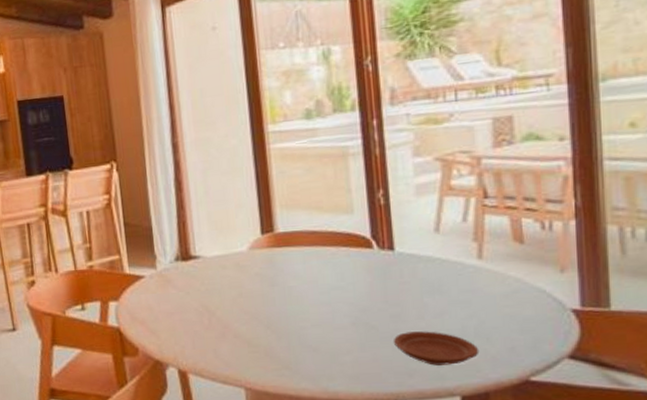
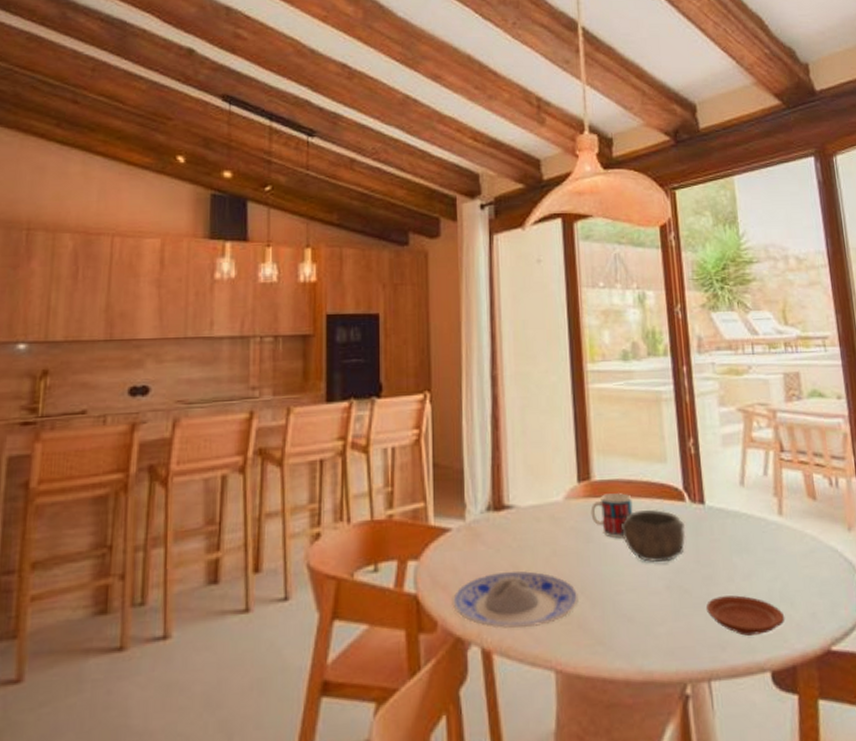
plate: none [150,309,266,355] -> present [453,570,580,629]
mug: none [275,242,318,282] -> present [590,492,633,539]
bowl: none [305,256,373,303] -> present [620,509,686,563]

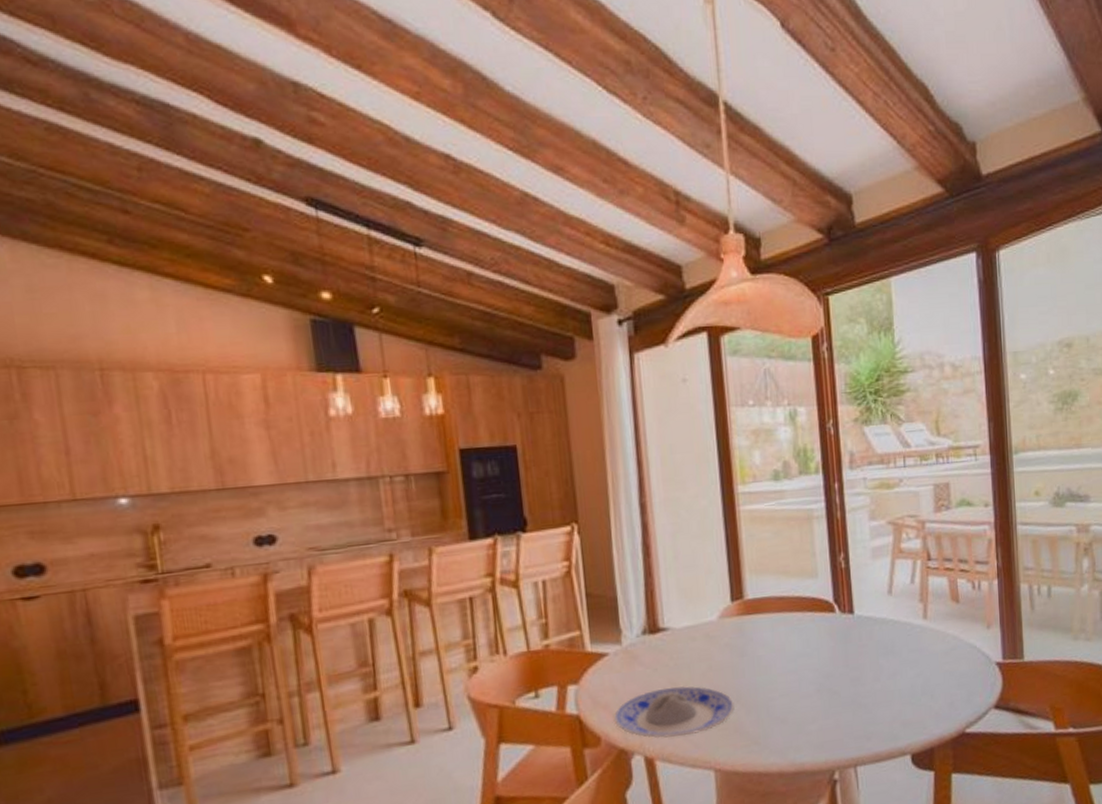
mug: present [590,492,633,539] -> none [744,608,785,651]
bowl: present [620,509,686,563] -> none [773,621,836,671]
plate: present [705,595,785,636] -> none [853,692,926,727]

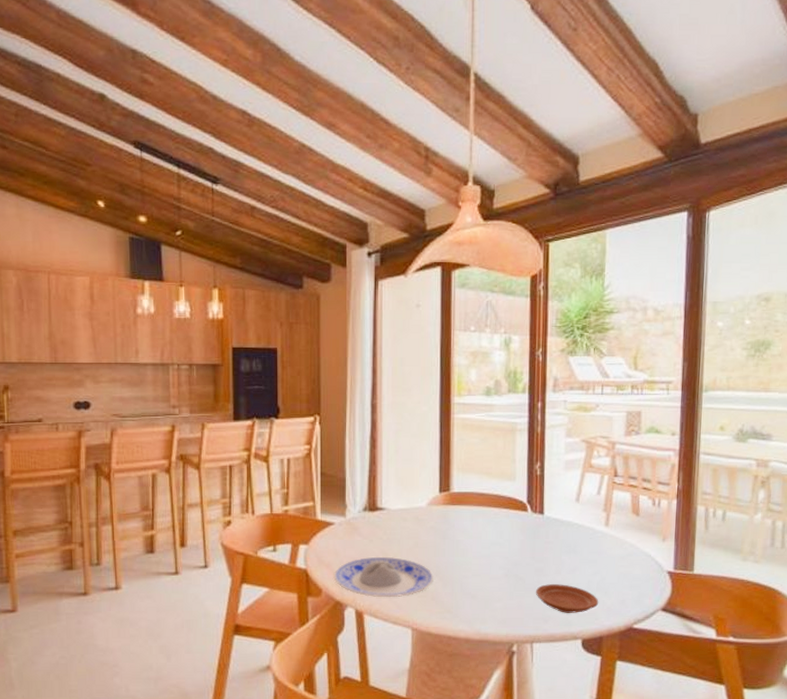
plate: none [853,692,926,727] -> present [535,584,599,613]

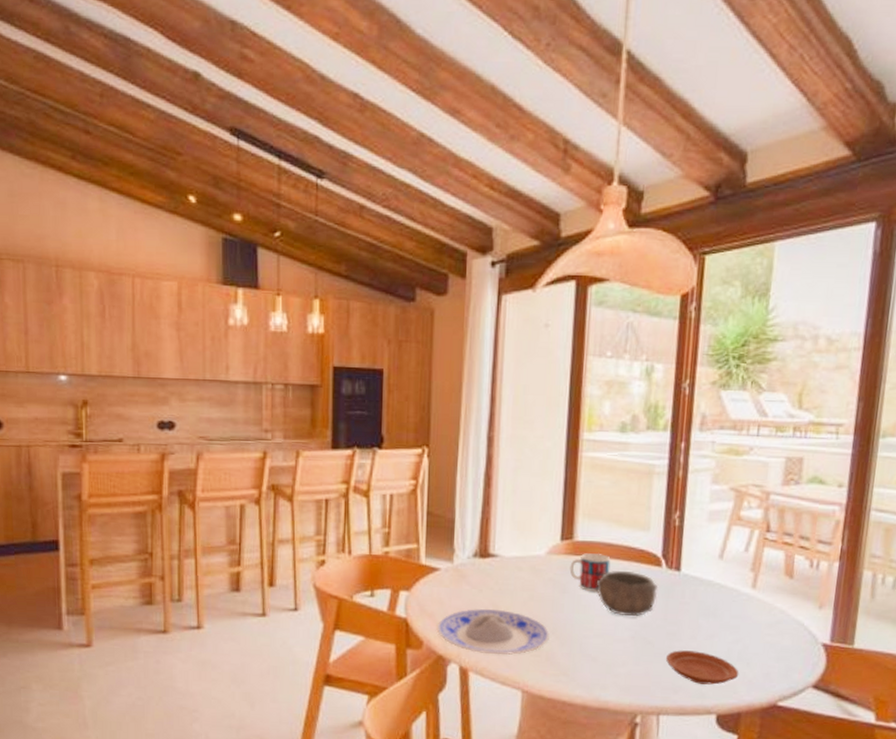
mug: none [448,502,483,537] -> present [569,552,611,593]
bowl: none [472,516,526,557] -> present [596,570,658,616]

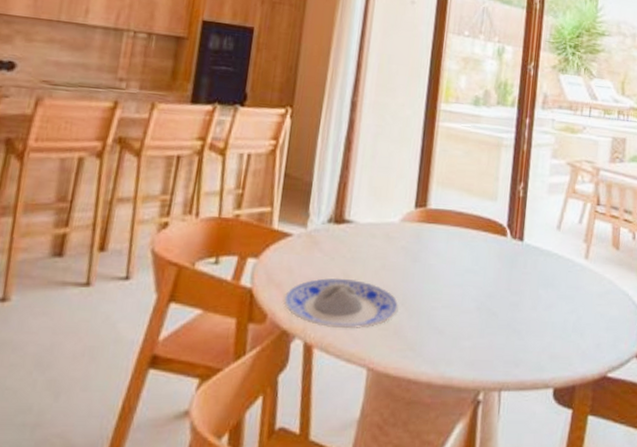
mug: present [569,552,611,593] -> none [421,221,461,262]
bowl: present [596,570,658,616] -> none [446,239,503,287]
plate: present [665,650,739,685] -> none [508,321,574,357]

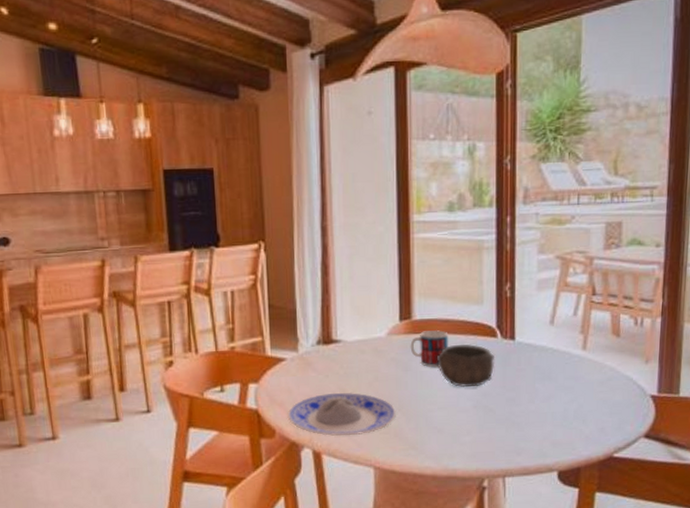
mug: none [421,221,461,262] -> present [410,329,449,368]
bowl: none [446,239,503,287] -> present [436,344,495,388]

